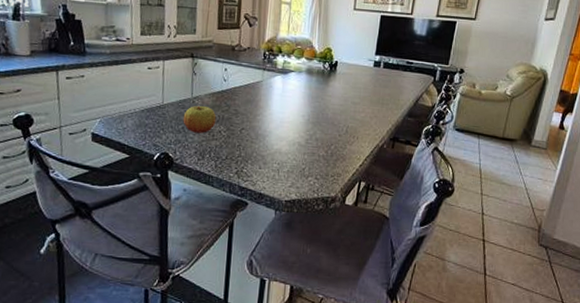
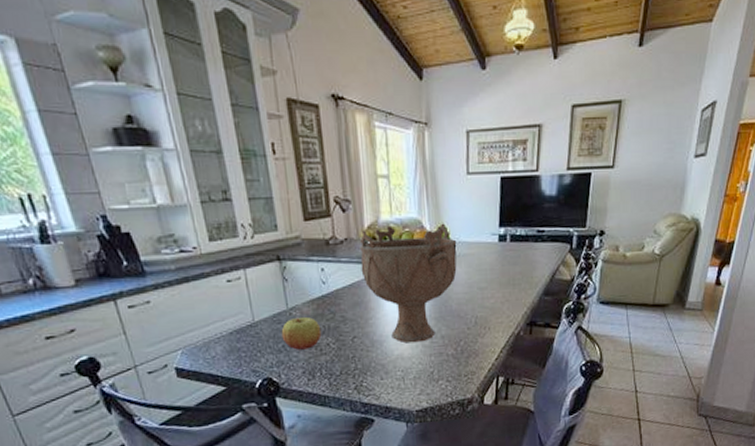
decorative bowl: none [257,41,339,142] -> present [359,223,457,343]

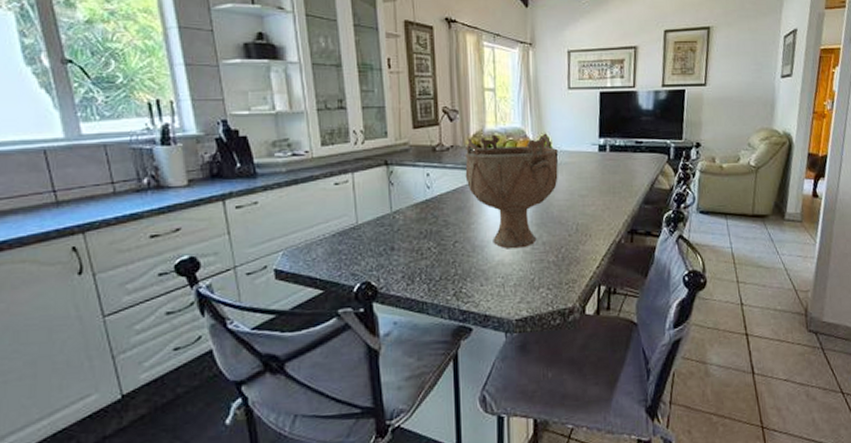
apple: present [281,316,322,350] -> none [383,220,423,254]

